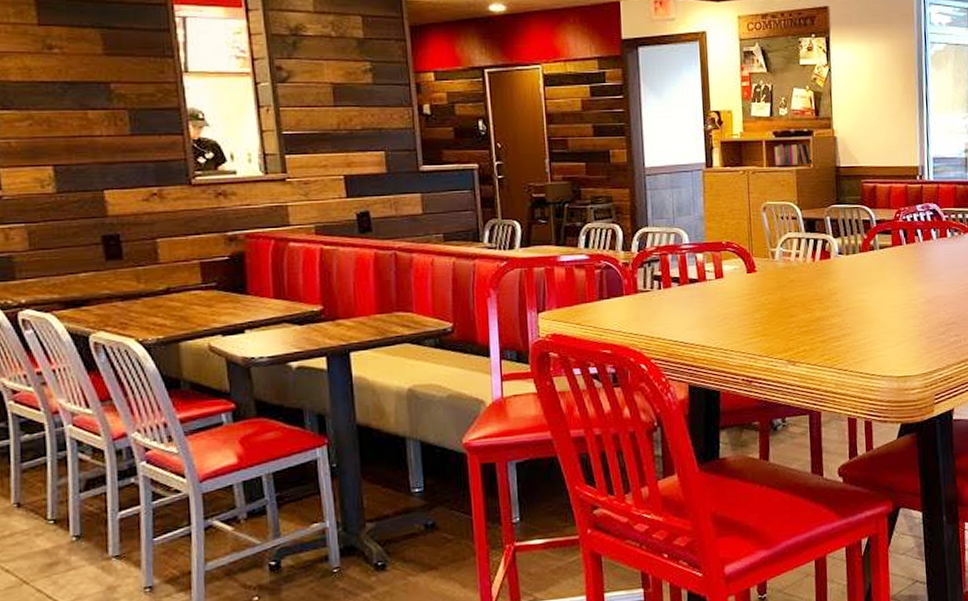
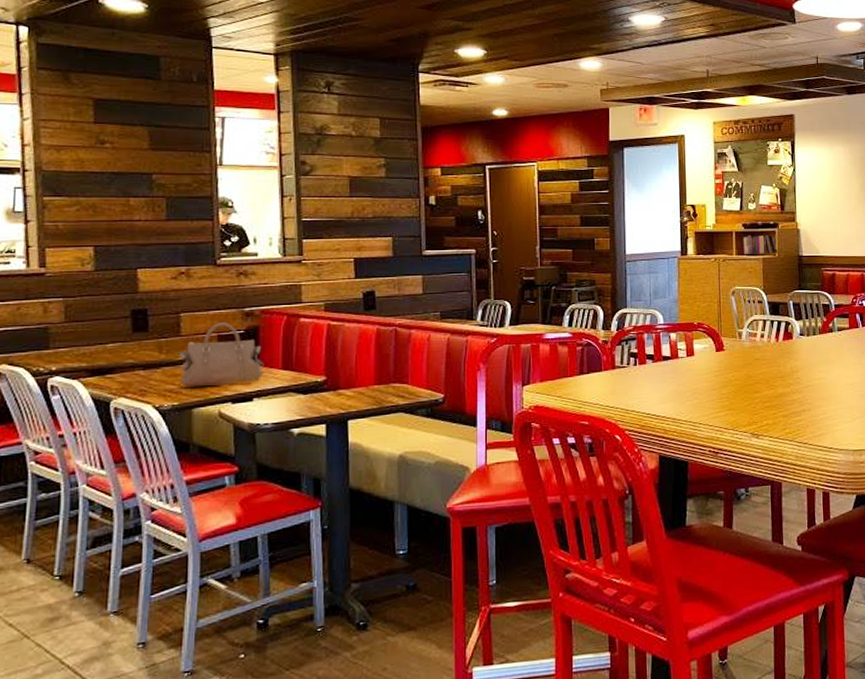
shoulder bag: none [159,248,255,320] -> present [179,322,265,388]

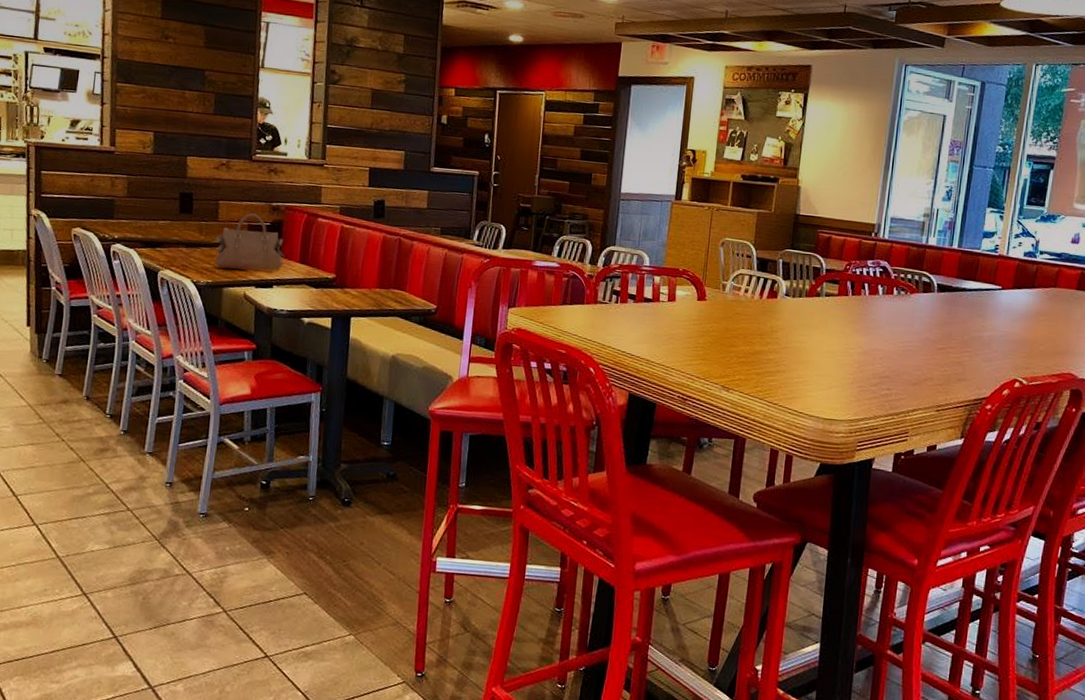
books: present [743,234,778,254] -> none [738,186,775,210]

